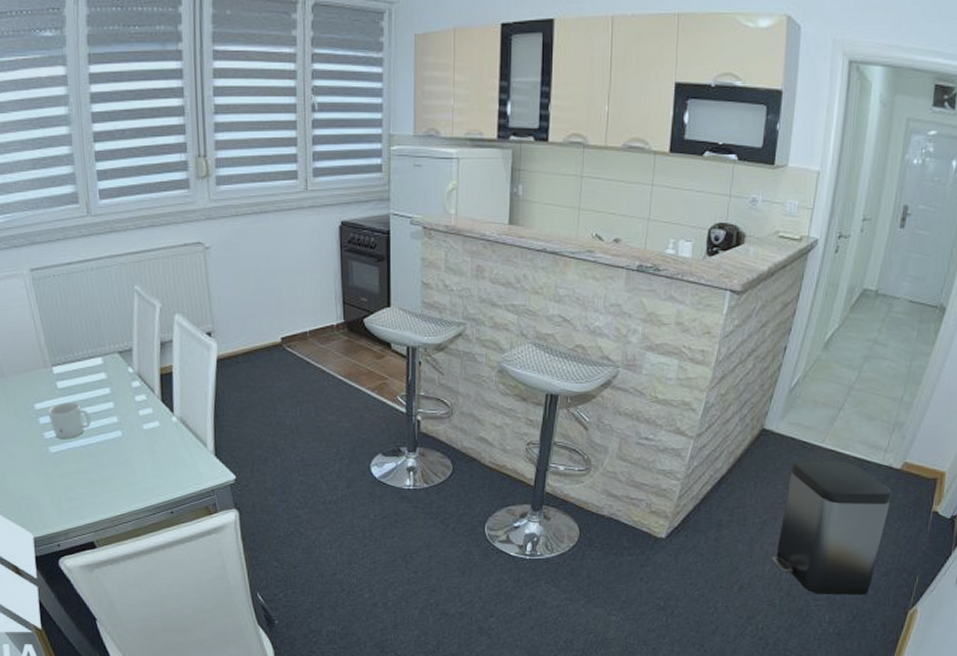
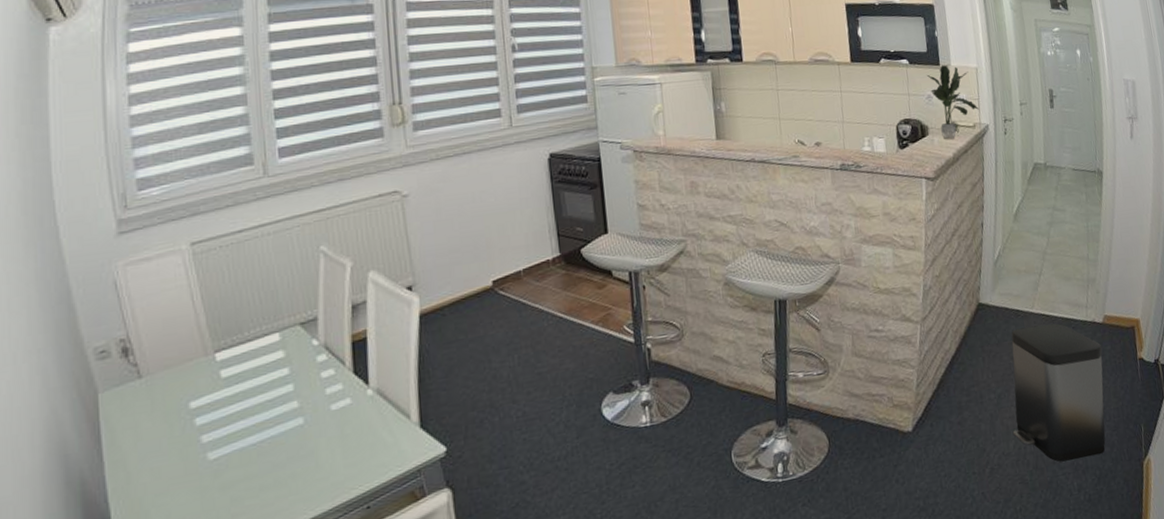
mug: present [48,402,91,440] -> none [207,391,264,441]
potted plant: none [757,165,811,252] -> present [927,65,979,140]

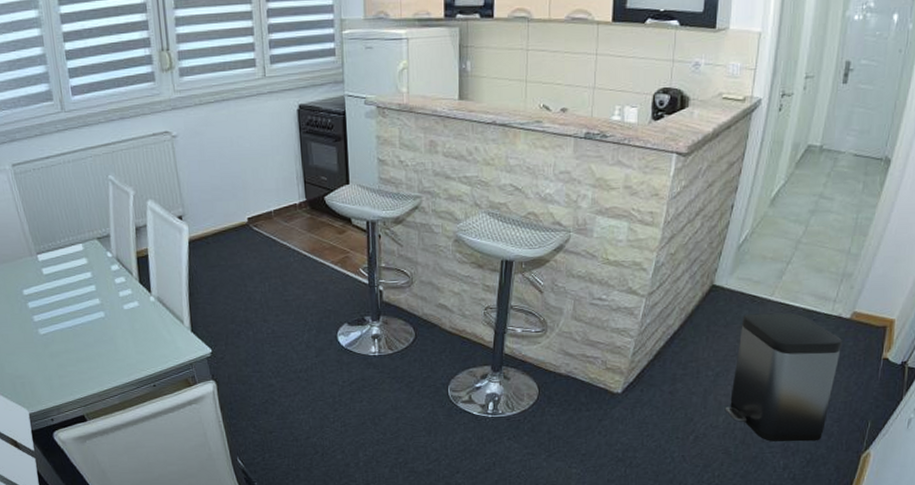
potted plant: present [927,65,979,140] -> none [699,28,754,114]

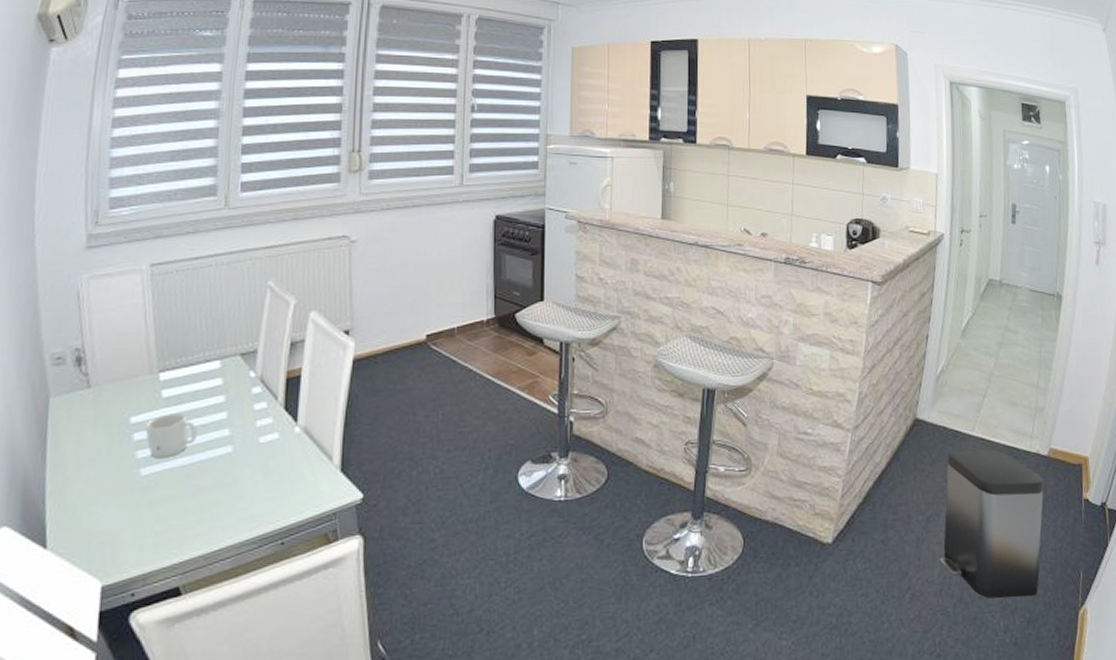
mug: none [35,287,76,322] -> present [145,413,197,459]

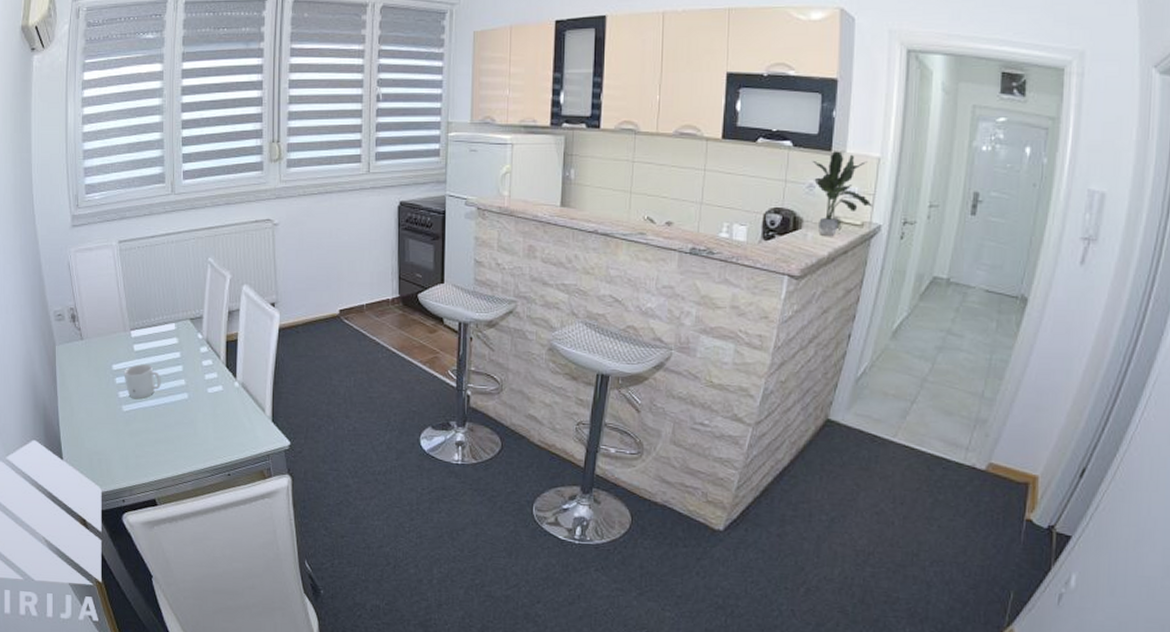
potted plant: none [884,167,935,245] -> present [813,151,872,237]
pedal bin: present [939,449,1045,598] -> none [840,455,978,608]

